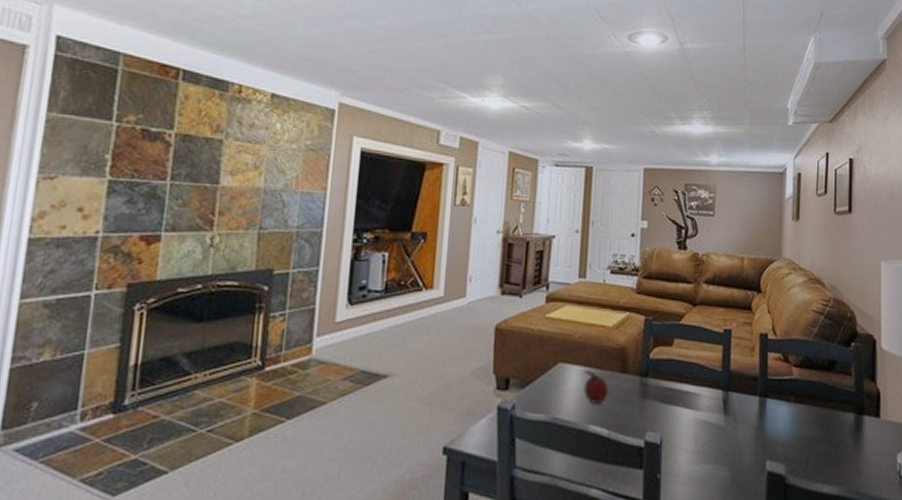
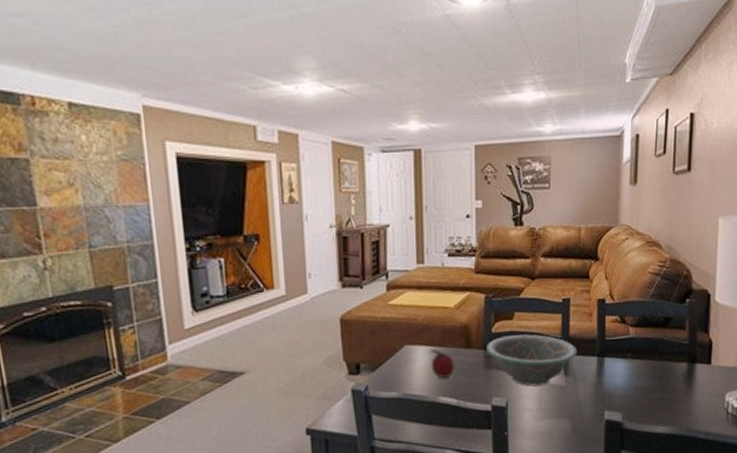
decorative bowl: none [643,364,738,424] -> present [487,334,578,387]

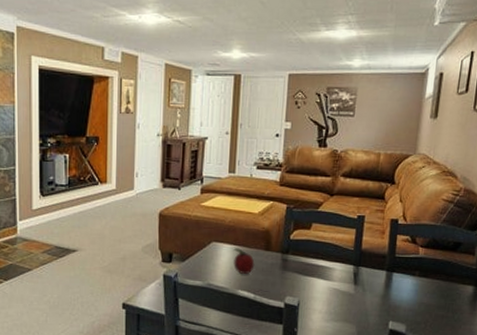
decorative bowl: present [487,334,578,387] -> none [284,243,368,291]

